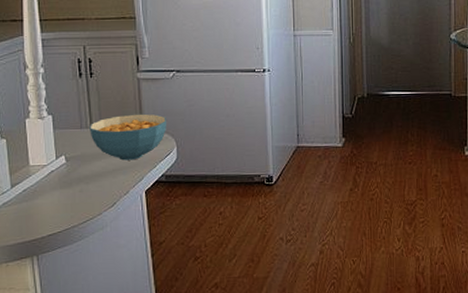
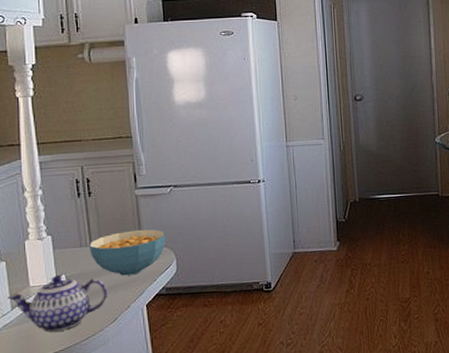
teapot: none [8,155,107,213] -> present [8,275,108,332]

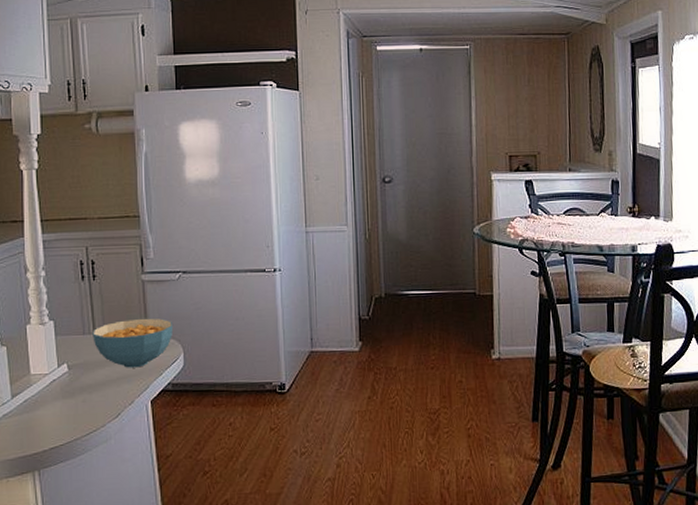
teapot: present [8,275,108,332] -> none [8,363,111,425]

